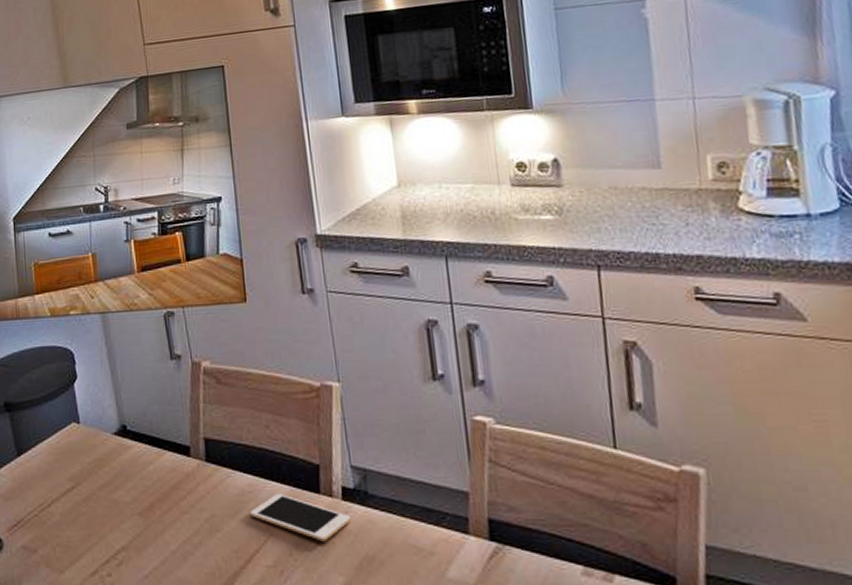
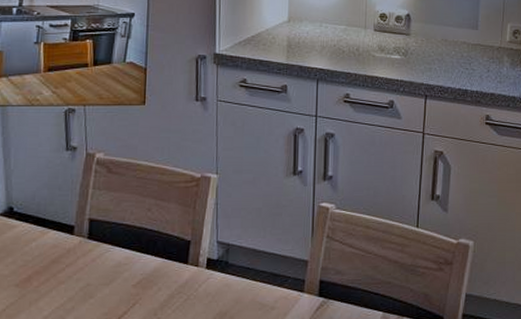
cell phone: present [250,494,351,542] -> none [123,265,211,303]

